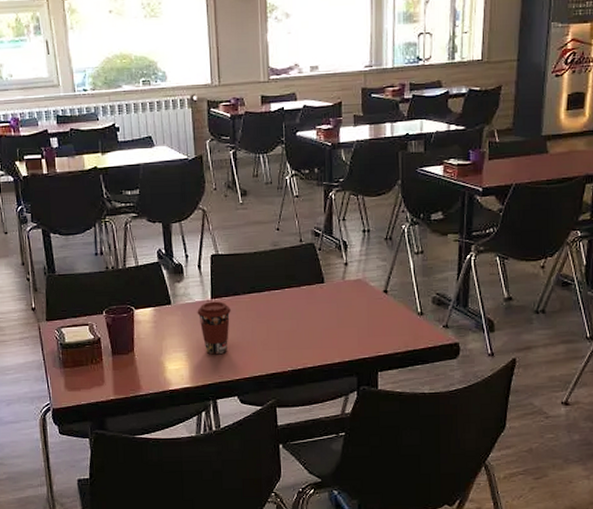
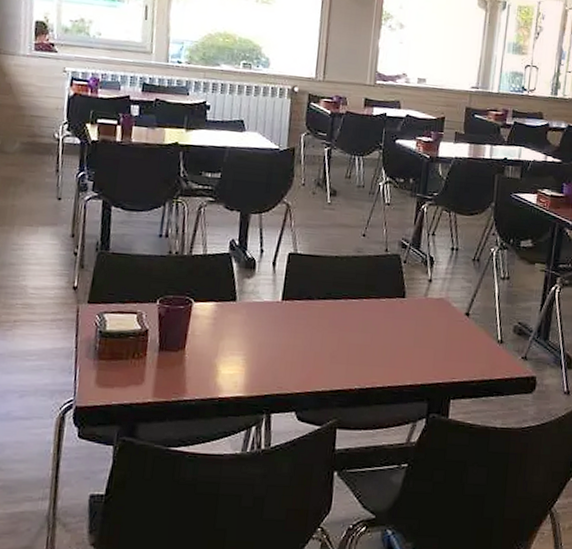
coffee cup: present [197,301,231,355] -> none [264,303,302,363]

